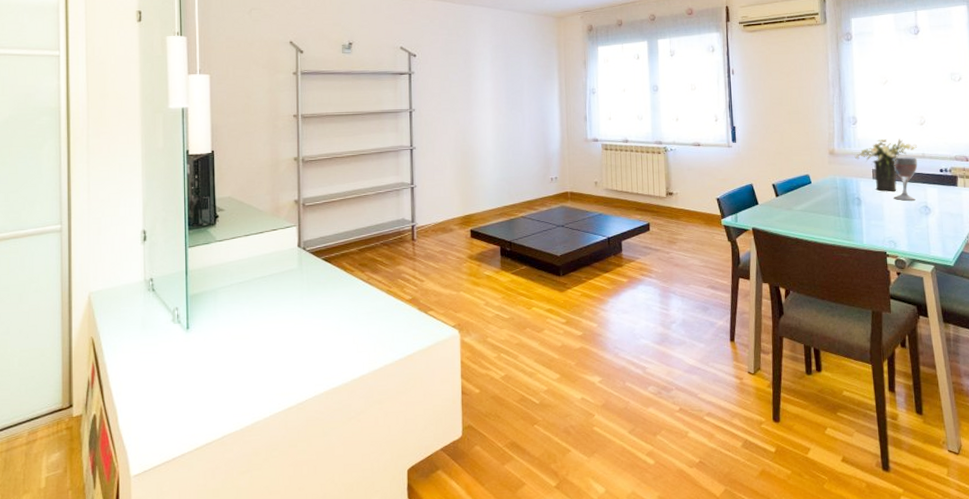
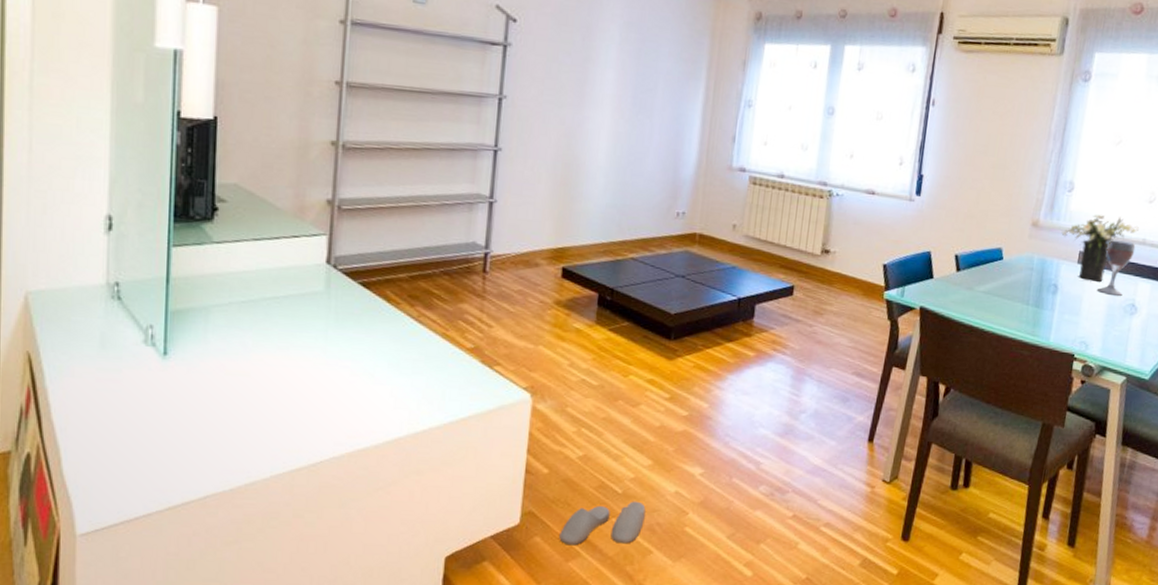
slippers: none [495,409,560,451] -> present [559,501,646,546]

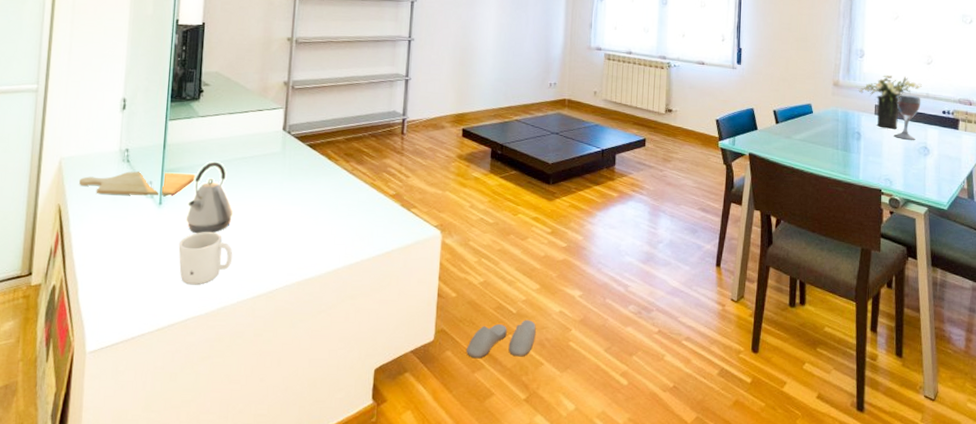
chopping board: none [53,311,212,344] -> present [78,171,196,196]
mug: none [191,389,264,456] -> present [178,231,233,285]
kettle: none [199,301,262,393] -> present [185,161,233,234]

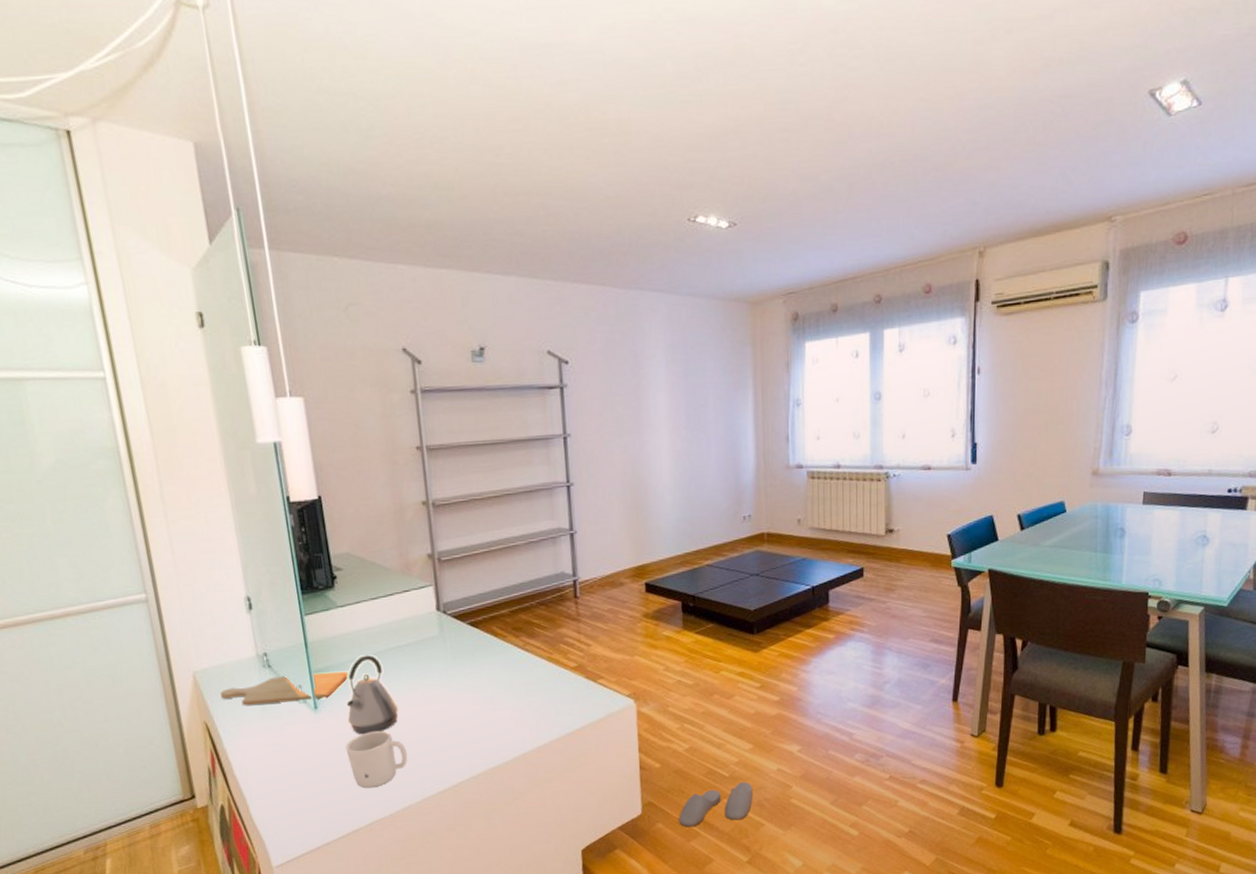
flower arrangement: present [858,75,922,130] -> none [1123,452,1203,521]
cup: present [893,95,921,141] -> none [1165,475,1202,531]

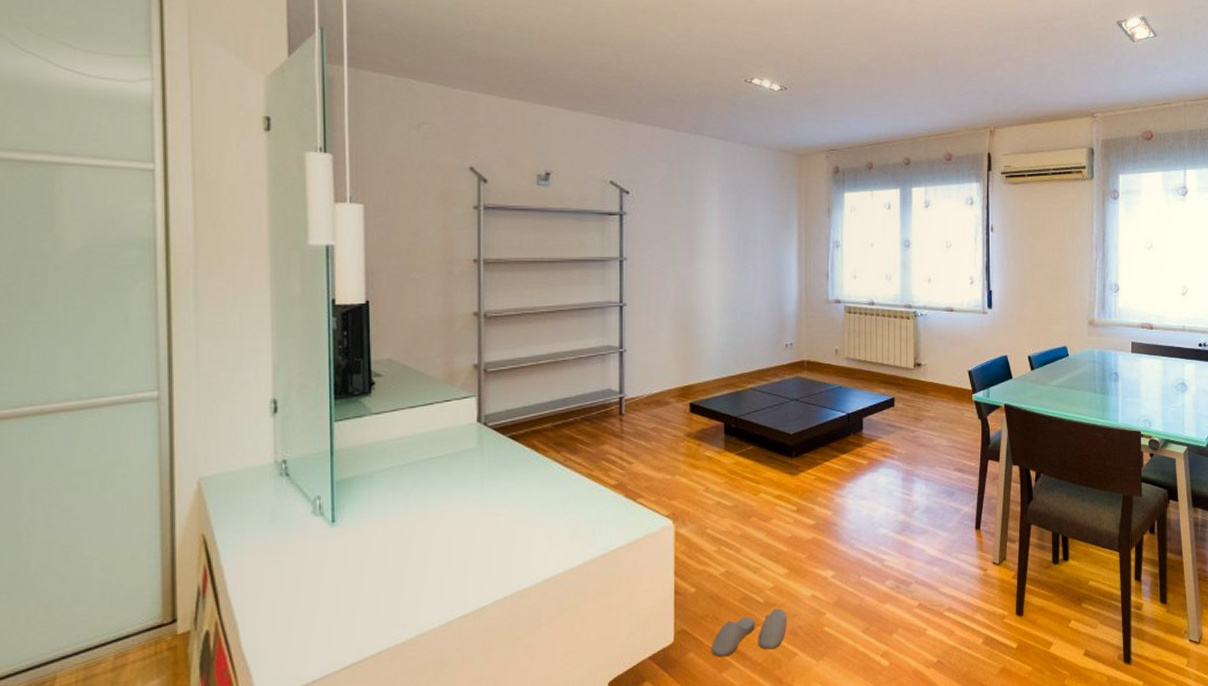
chopping board: present [219,671,349,705] -> none [225,482,375,517]
mug: present [345,730,408,788] -> none [361,547,429,612]
kettle: present [346,655,398,735] -> none [366,465,424,552]

